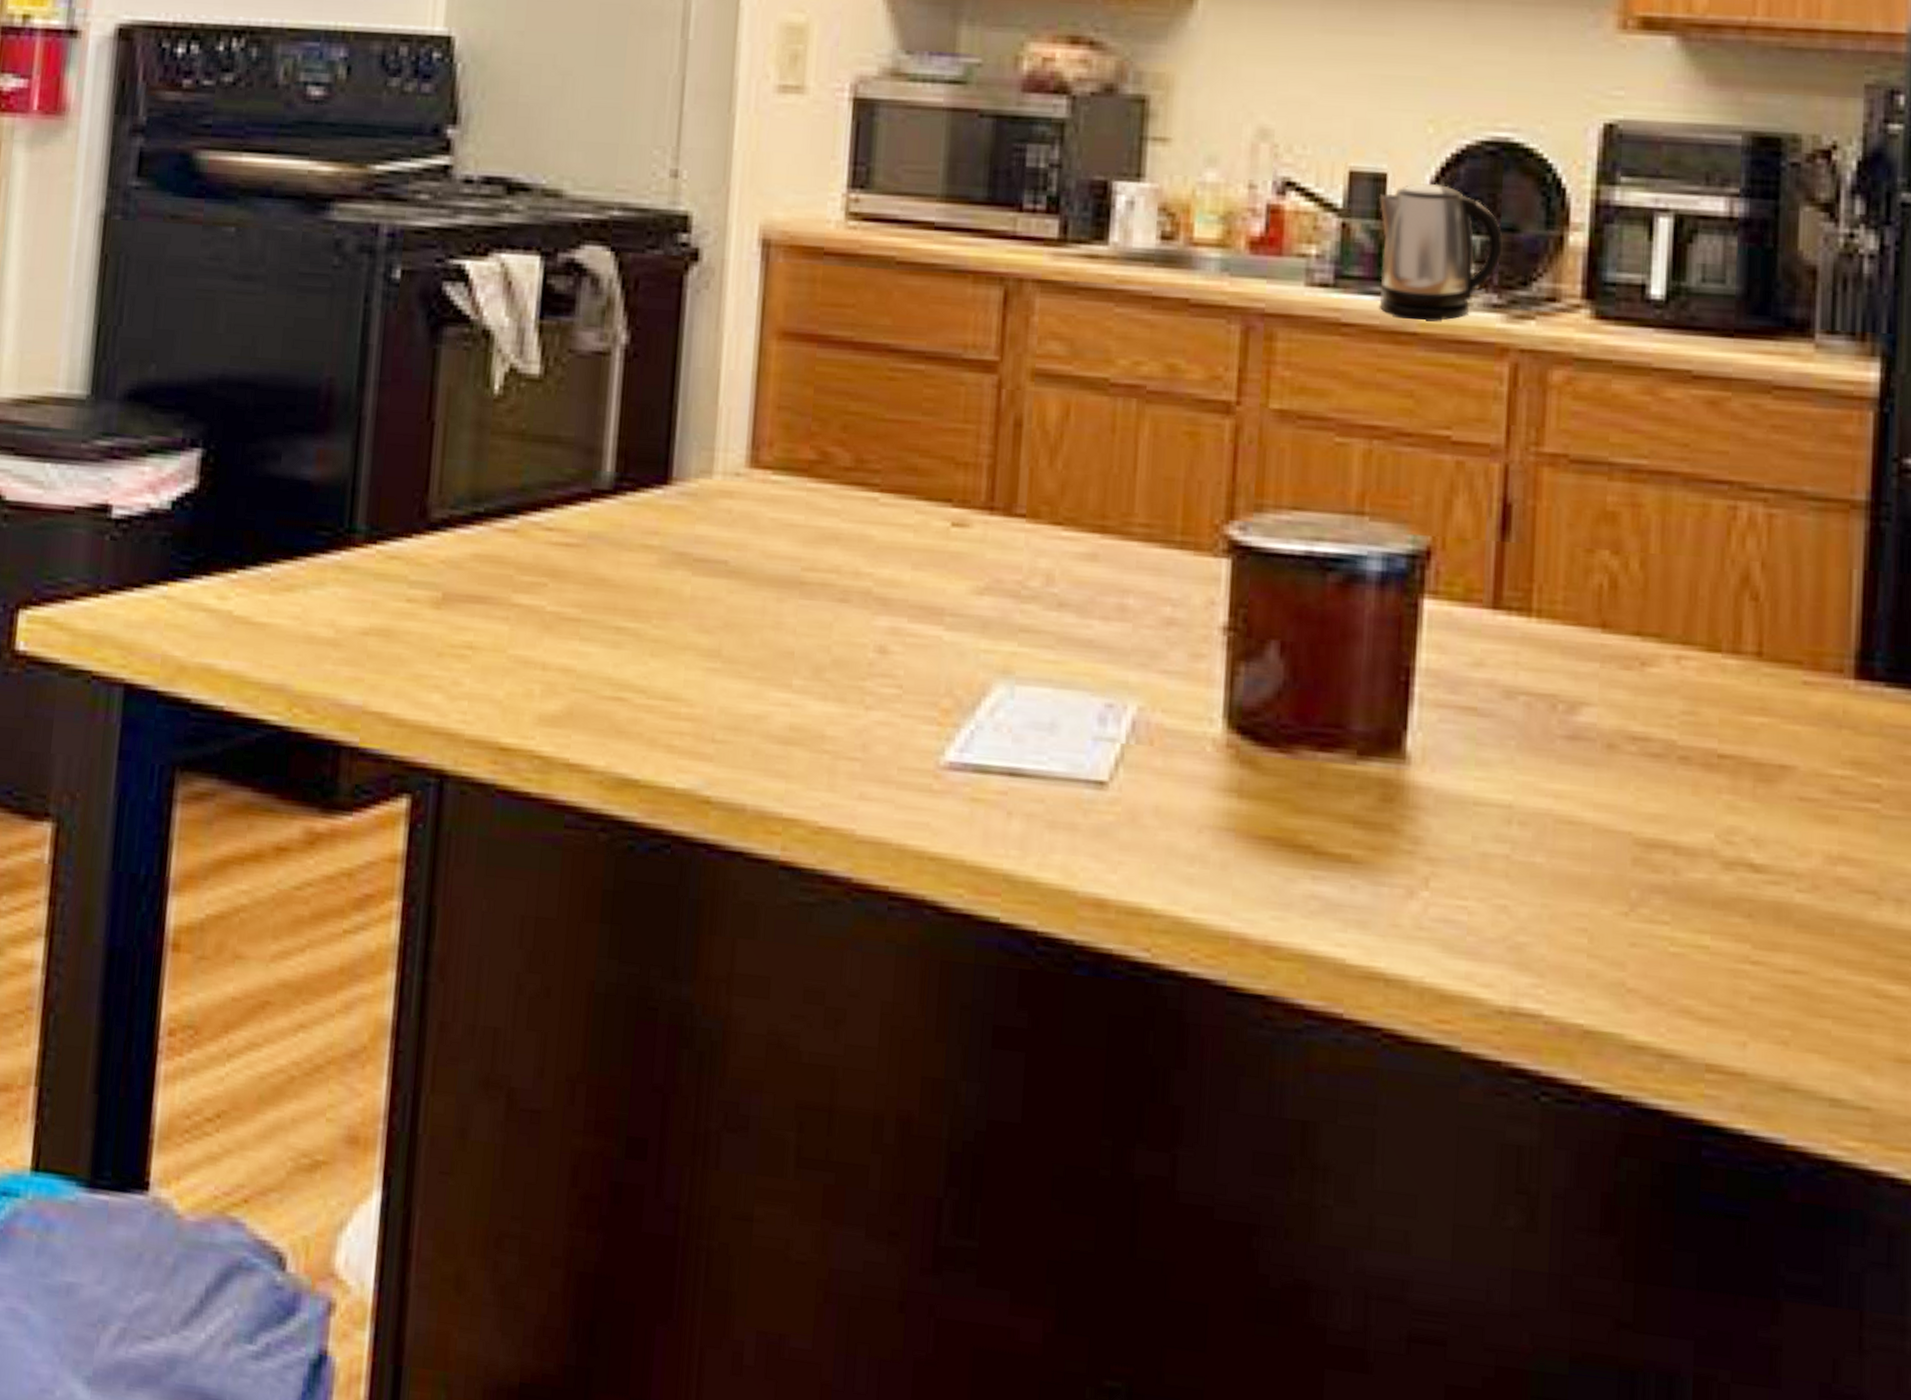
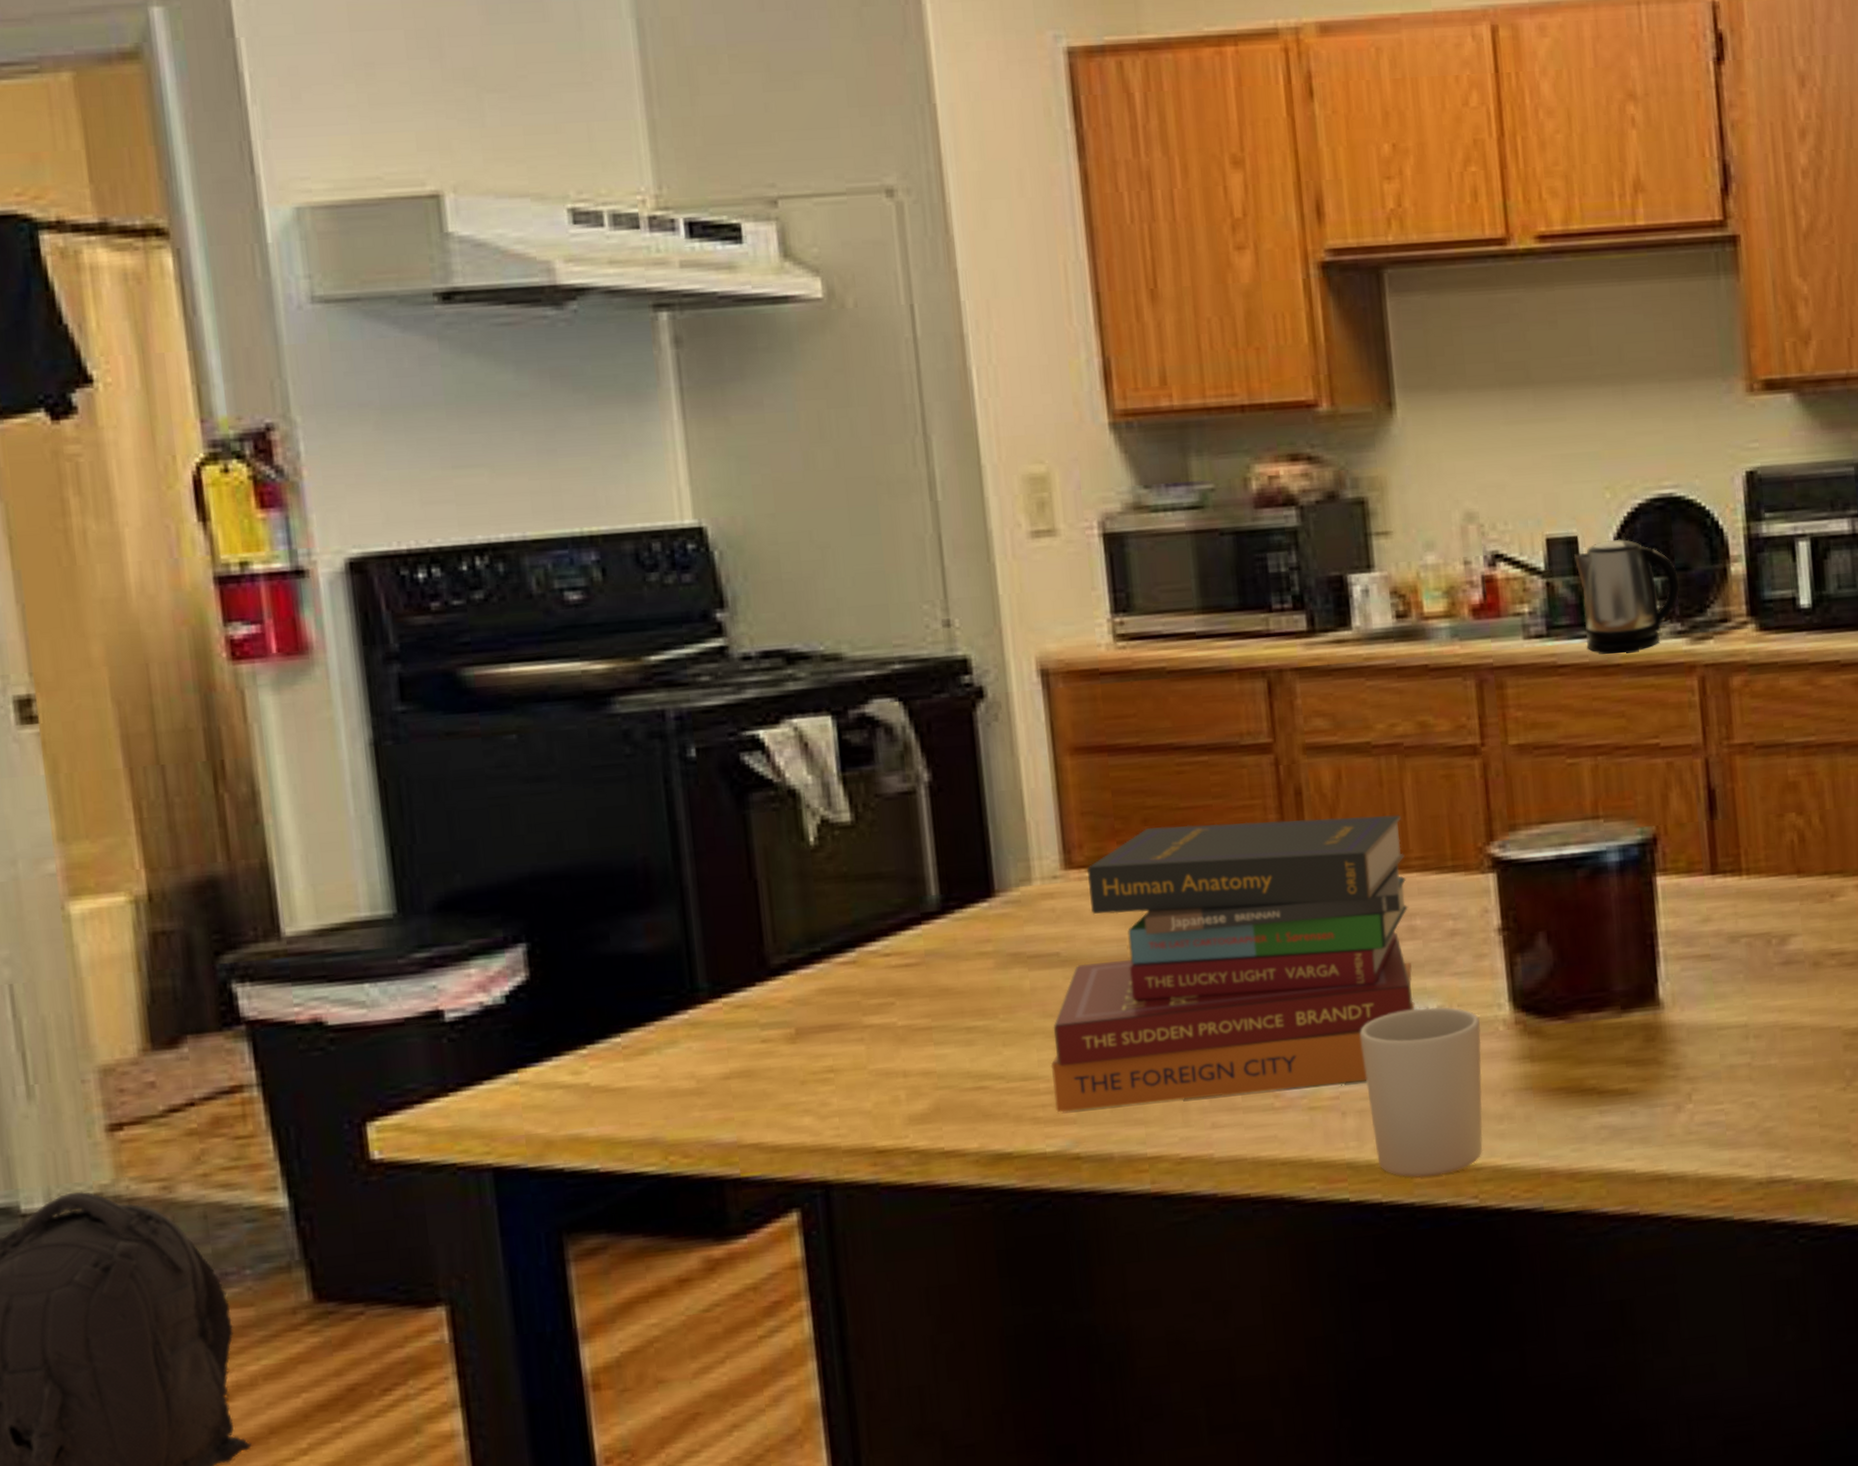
books: none [694,436,1130,780] -> present [1050,814,1415,1113]
mug: none [1039,704,1185,914] -> present [1359,1007,1483,1178]

